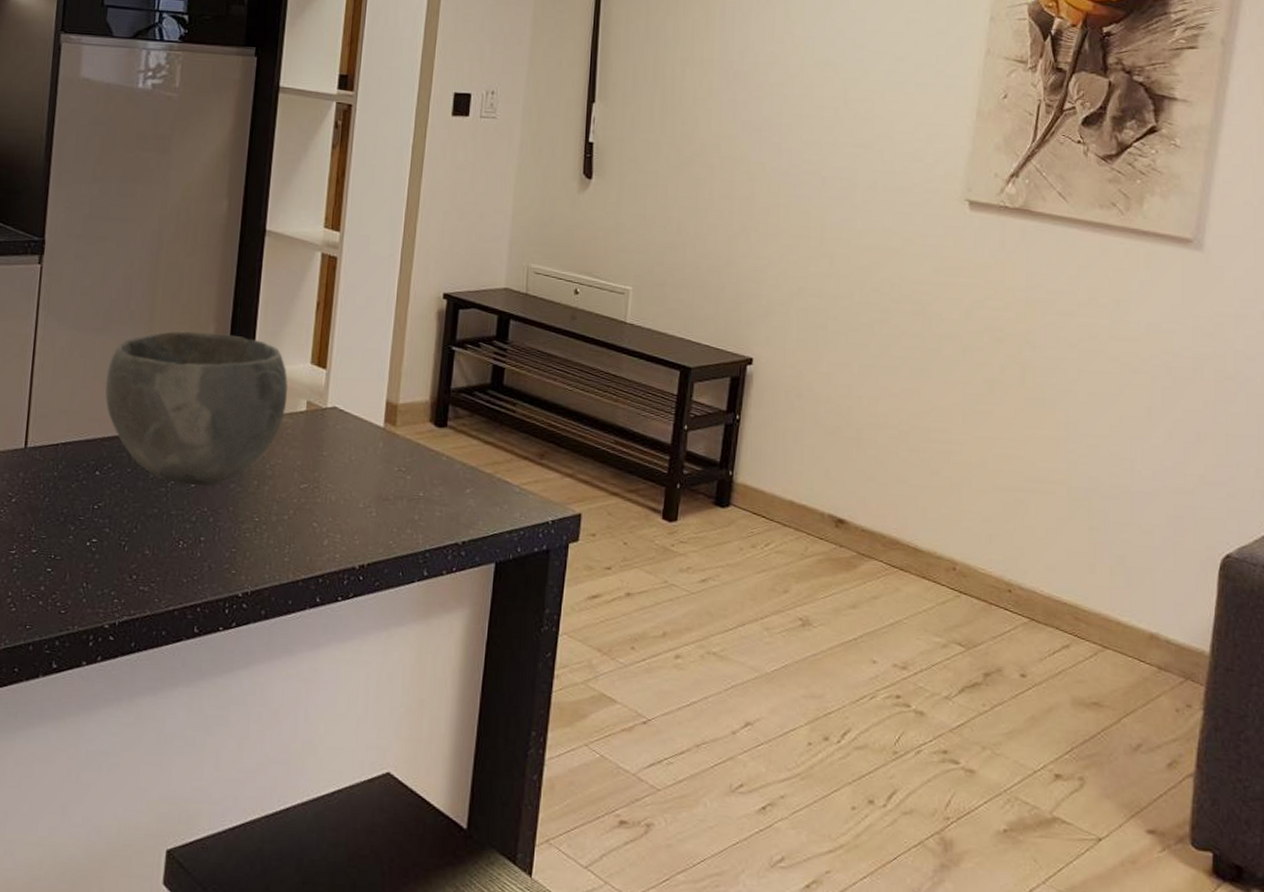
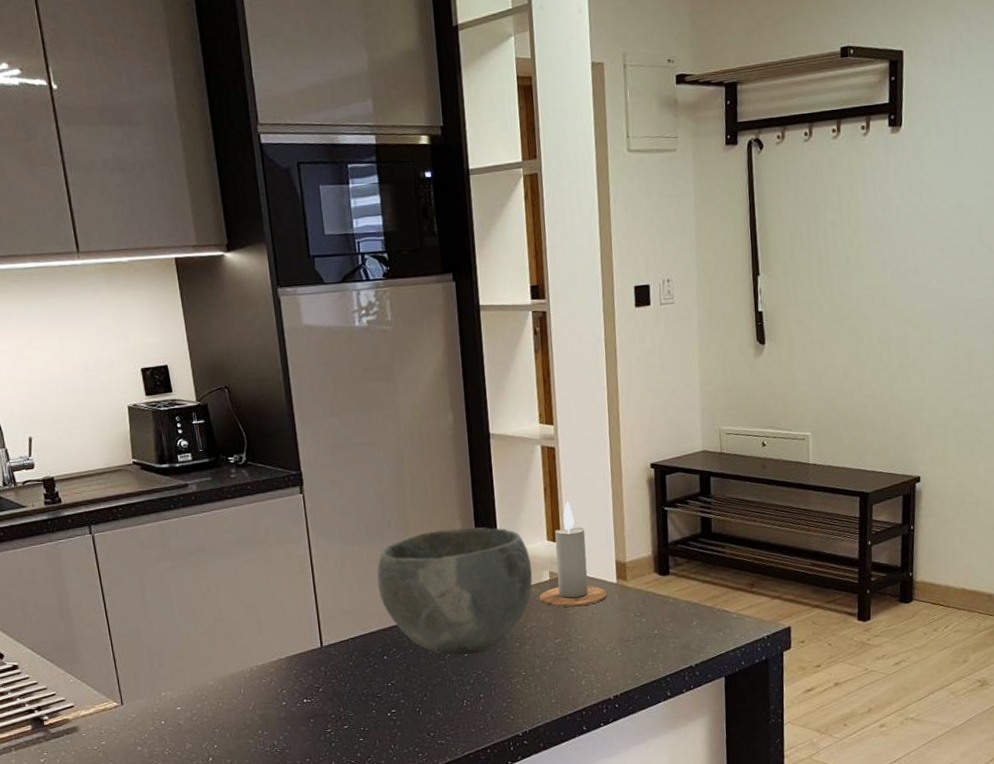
candle: none [290,322,371,449] -> present [539,501,608,608]

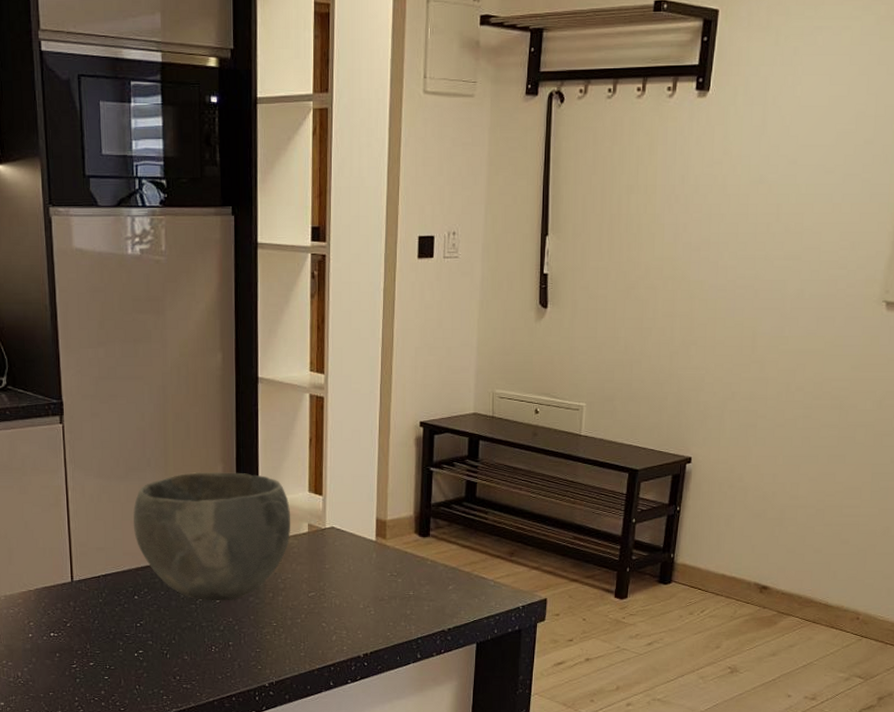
candle: present [539,501,608,608] -> none [296,454,366,562]

